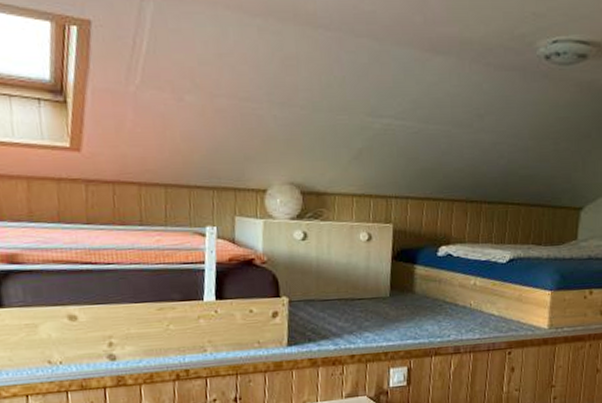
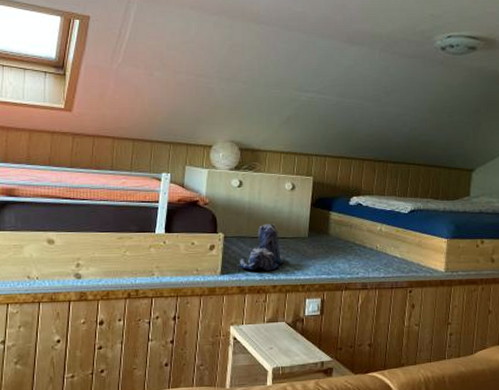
plush toy: none [308,282,362,339] -> present [239,223,284,271]

